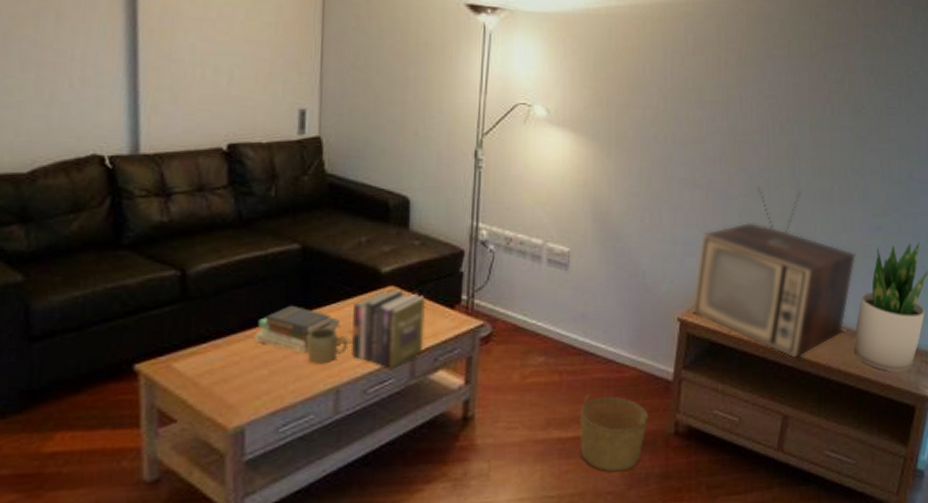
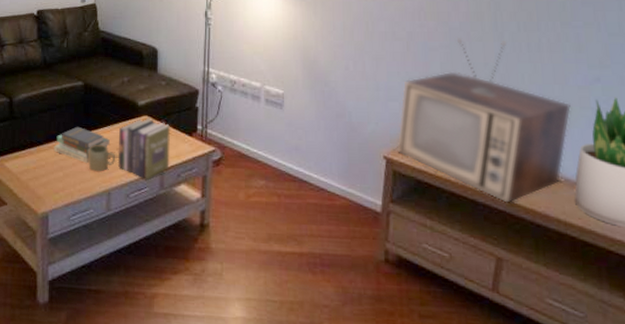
basket: present [580,394,648,472] -> none [297,216,359,289]

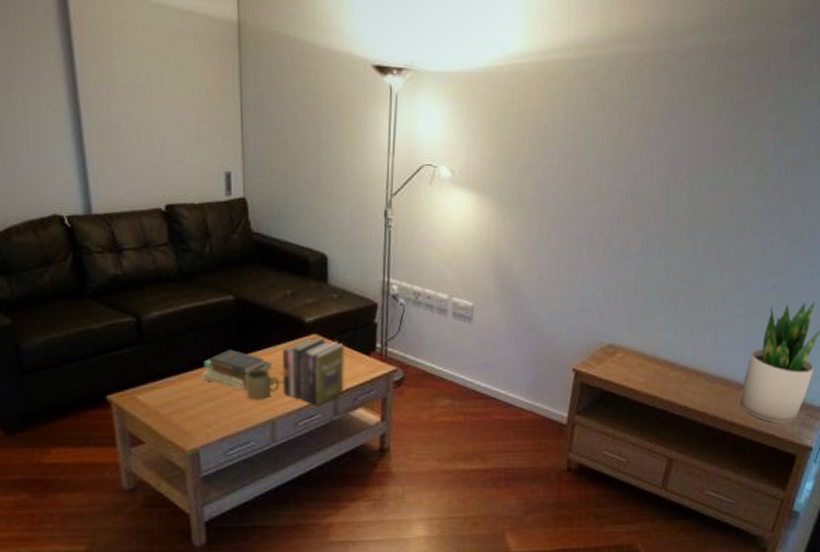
television set: present [397,38,571,203] -> none [586,245,748,408]

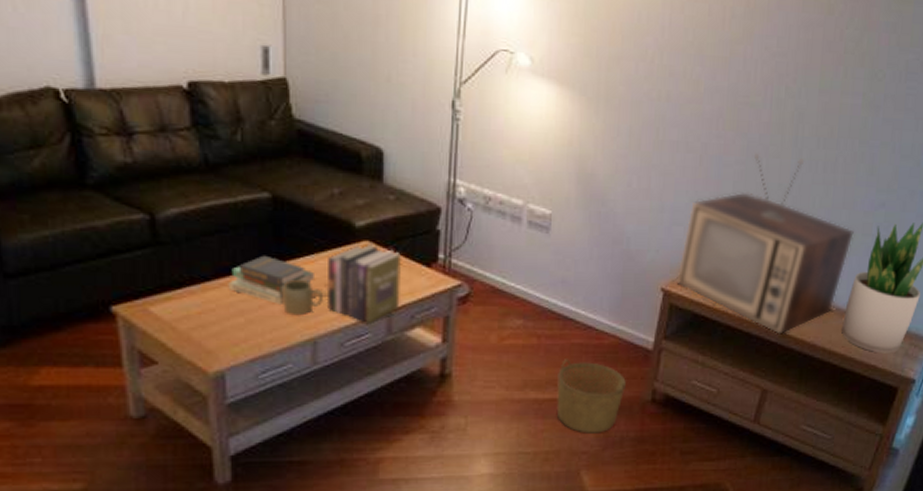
basket: none [482,433,543,500] -> present [557,359,626,434]
television set: none [586,245,748,408] -> present [676,153,854,334]

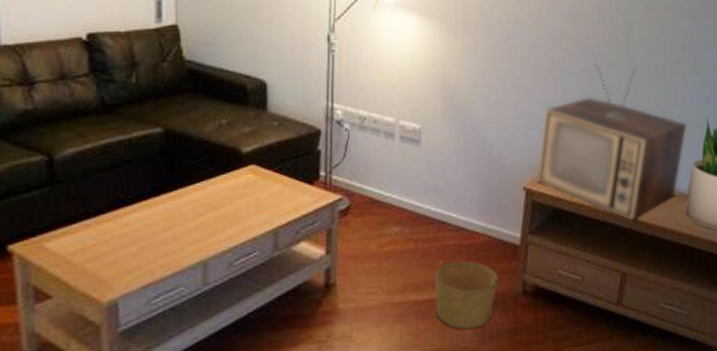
books: present [228,255,314,306] -> none [122,185,204,232]
mug: present [283,279,324,317] -> none [174,205,214,242]
books: present [326,243,402,323] -> none [216,167,287,242]

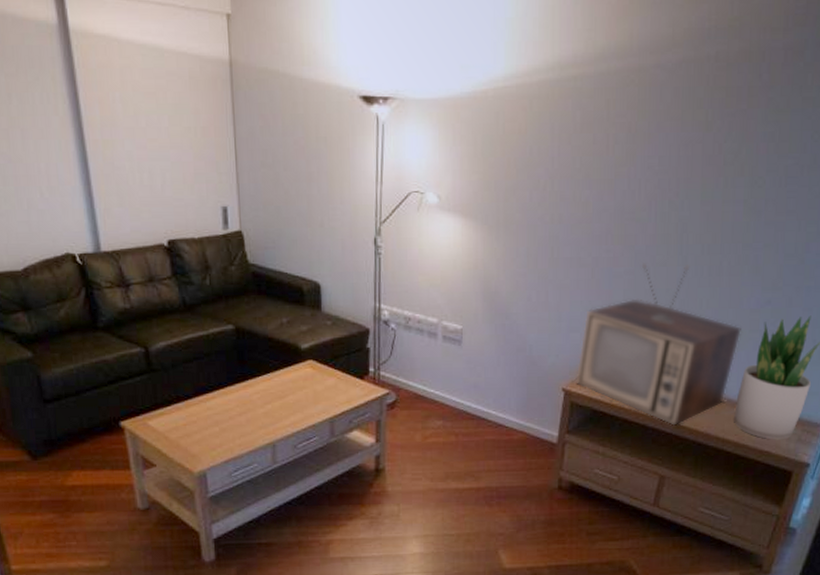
basket: present [435,260,498,330] -> none [474,453,534,518]

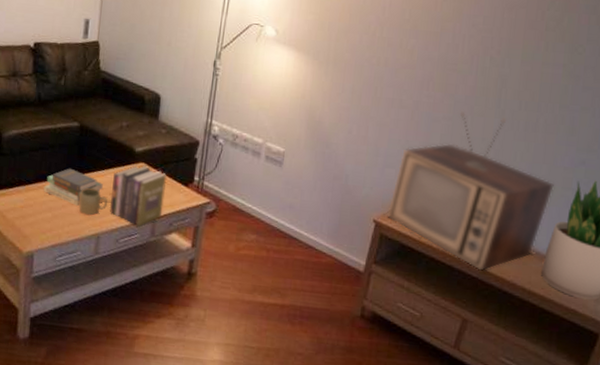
books: none [205,376,271,417] -> present [43,168,103,207]
mug: none [247,394,280,425] -> present [78,187,108,217]
books: none [280,362,340,428] -> present [109,165,167,227]

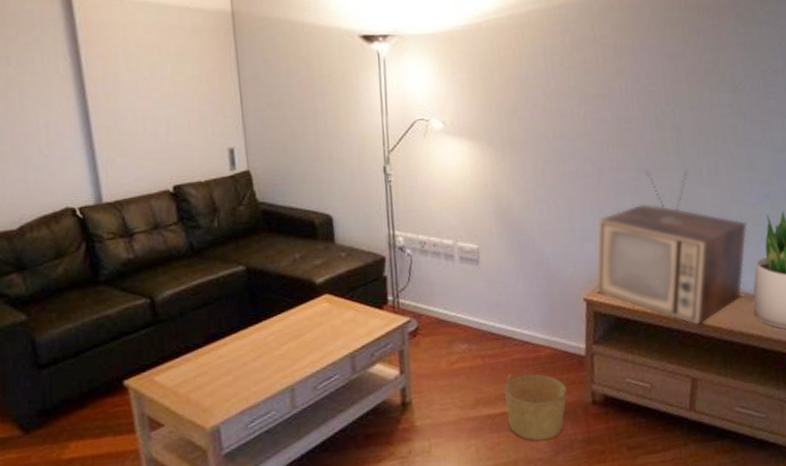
books: present [43,168,103,207] -> none [216,319,287,361]
mug: present [78,187,108,217] -> none [261,334,297,369]
books: present [109,165,167,227] -> none [296,296,361,366]
basket: none [279,271,339,339] -> present [504,374,567,442]

